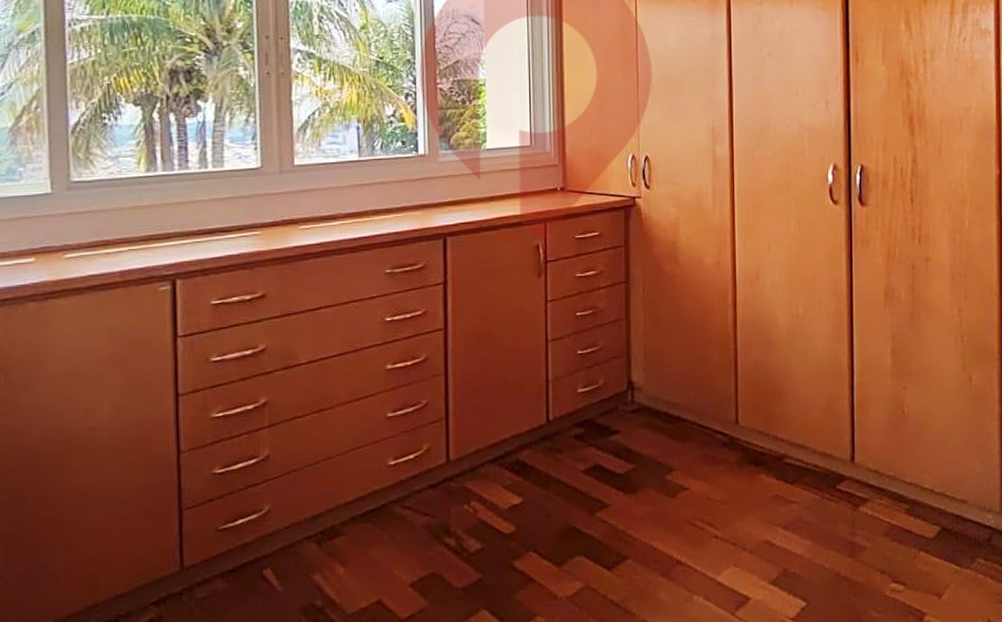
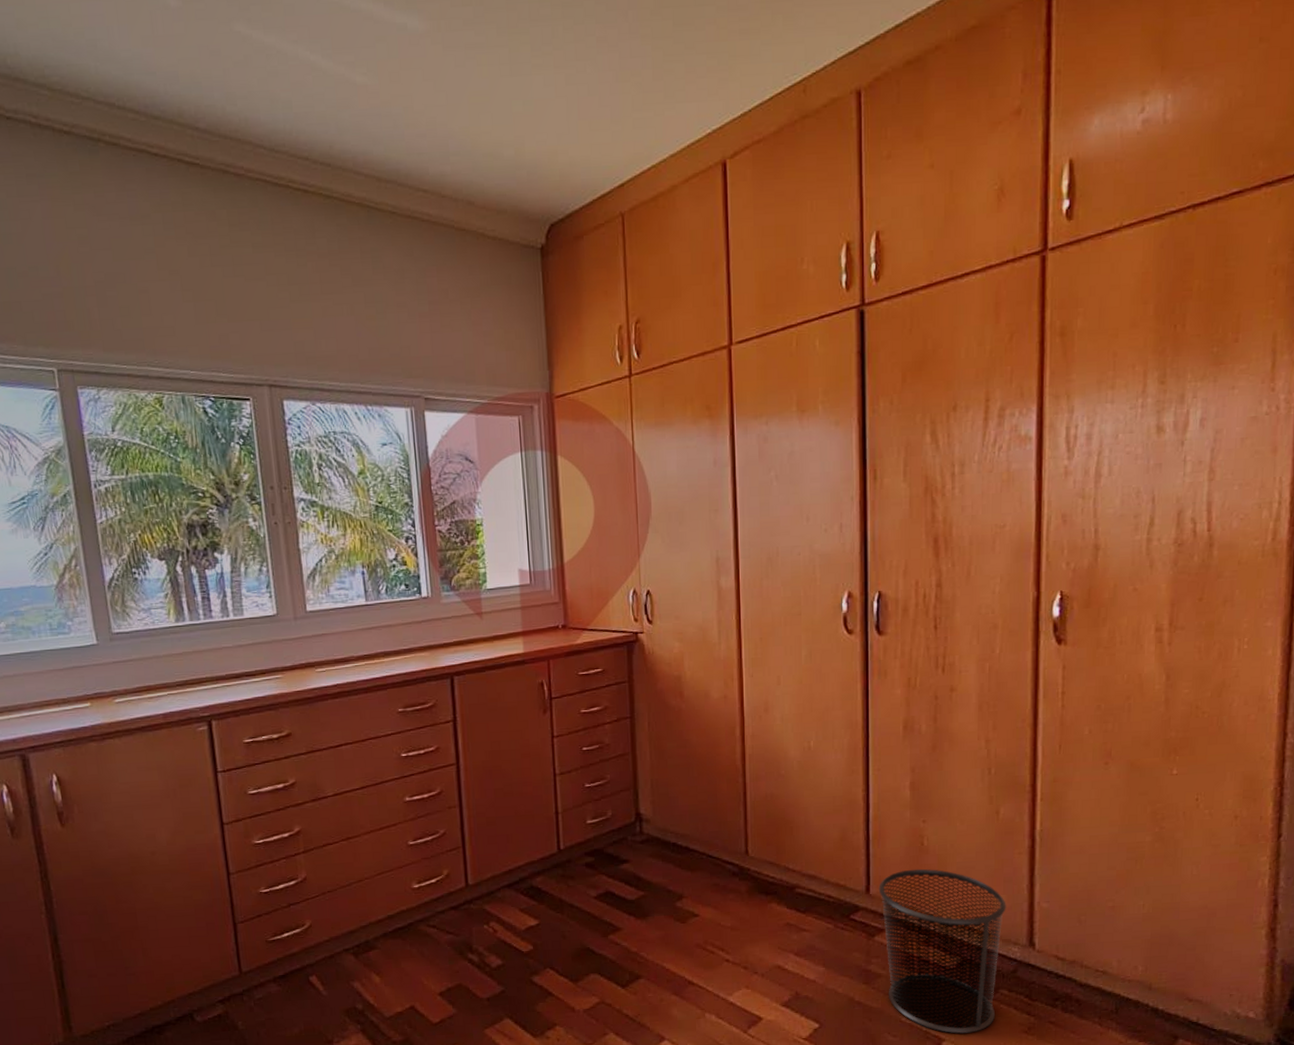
waste bin: none [863,436,980,607] -> present [878,868,1006,1034]

